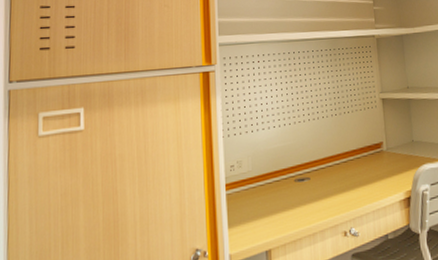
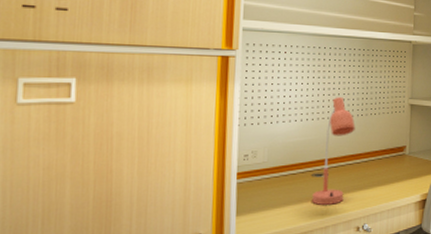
desk lamp: none [297,99,331,211] -> present [312,97,355,205]

